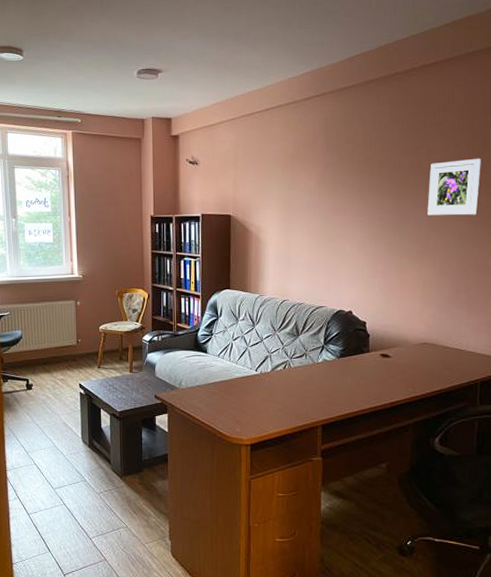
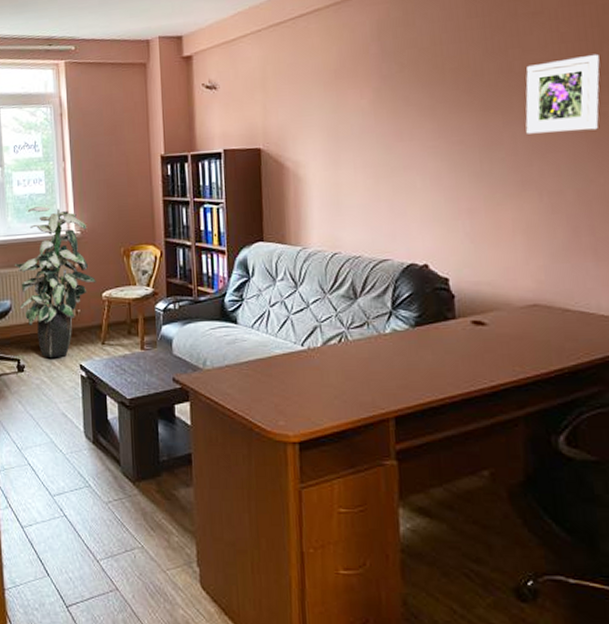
indoor plant: none [25,253,95,379] -> present [14,206,96,358]

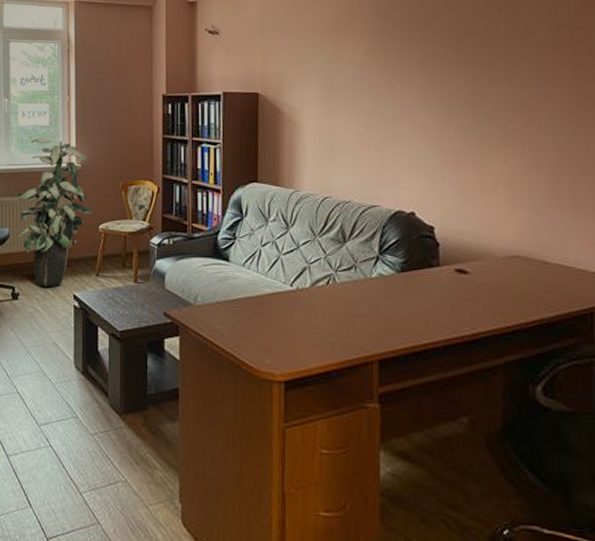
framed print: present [525,54,600,134] -> none [510,20,581,93]

